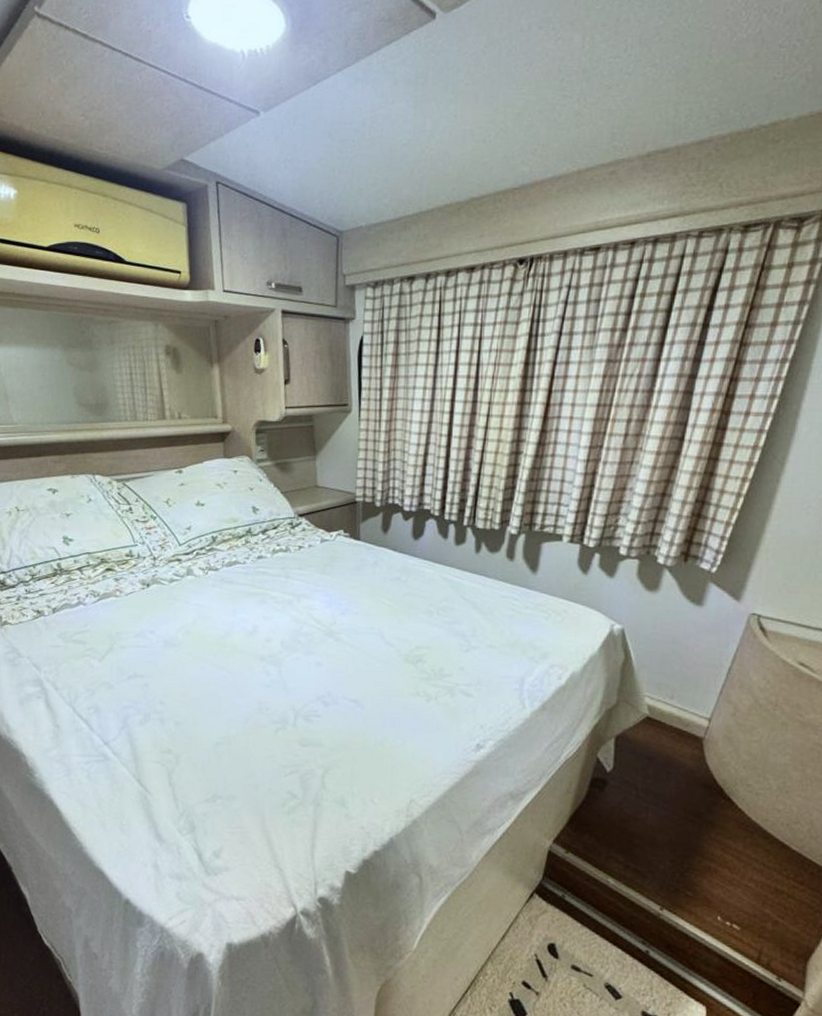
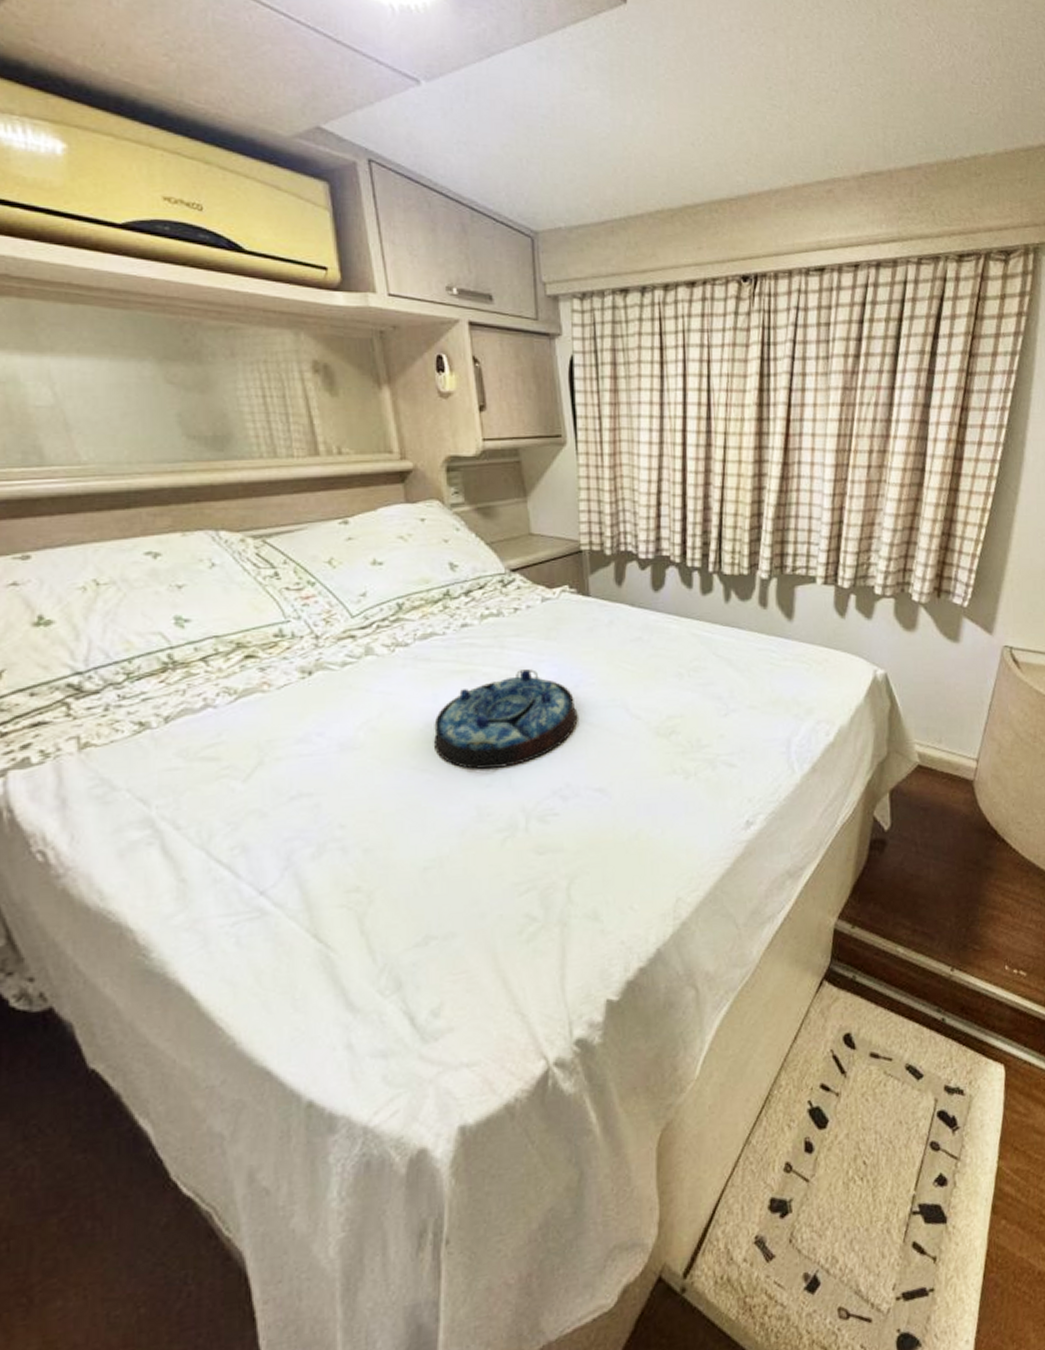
serving tray: none [230,596,342,673] -> present [433,669,578,769]

